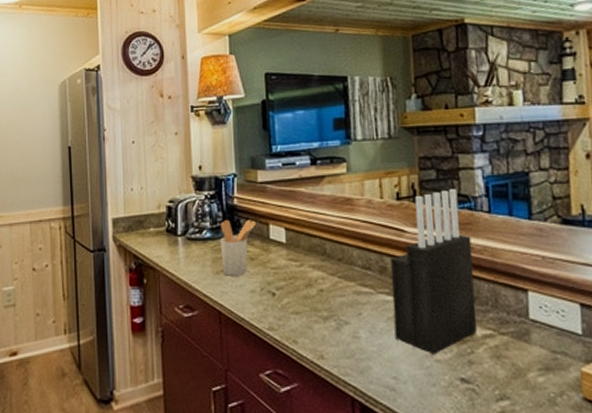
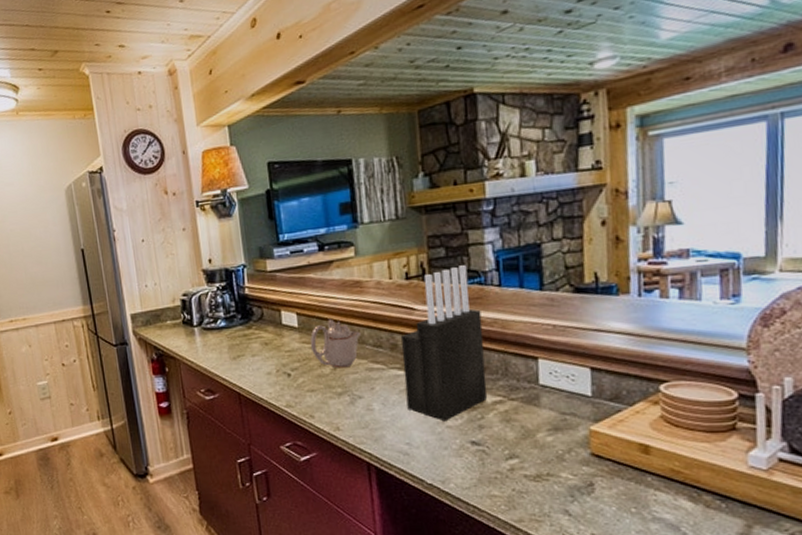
utensil holder: present [220,220,257,276] -> none [233,307,269,361]
teapot: none [297,236,351,290] -> present [310,319,362,368]

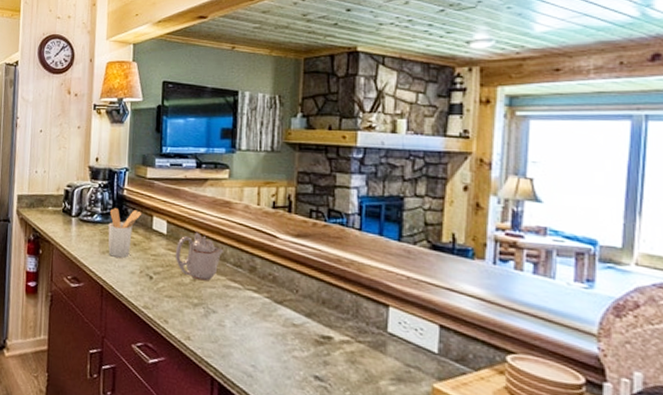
utensil holder: none [233,307,269,361] -> present [108,208,142,258]
knife block: present [401,265,488,422] -> none [257,204,339,351]

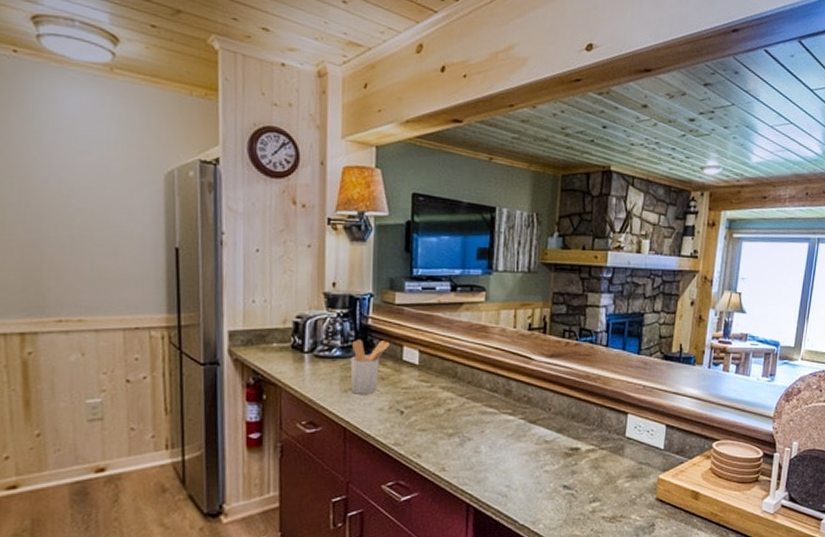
teapot: present [175,232,224,281] -> none [428,360,480,409]

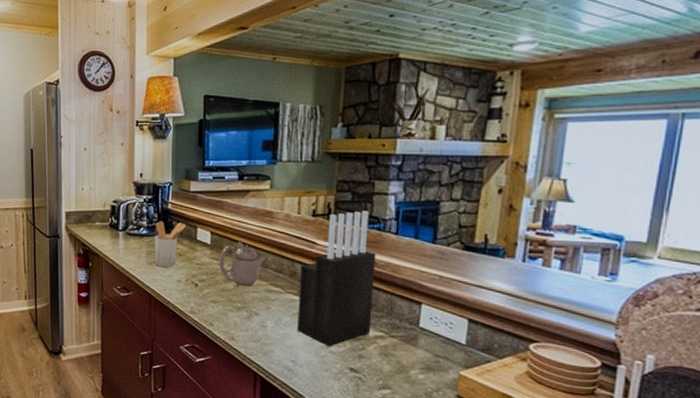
teapot: none [428,360,480,409] -> present [219,241,266,286]
knife block: none [512,324,588,466] -> present [297,211,376,347]

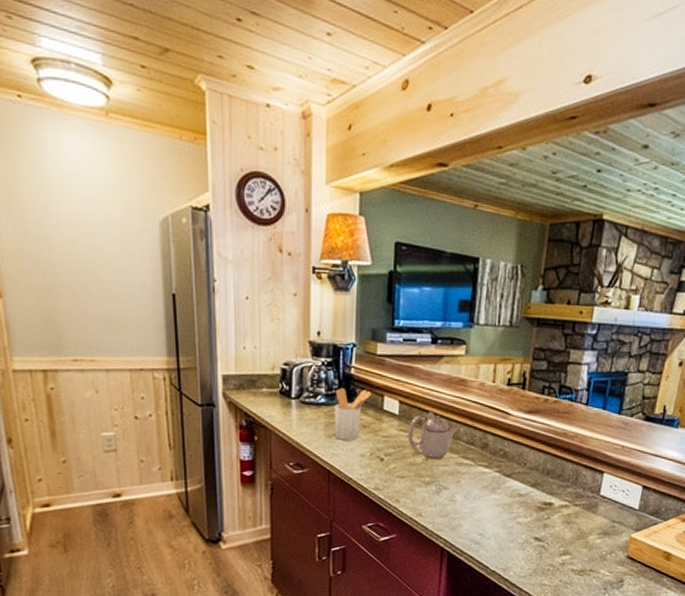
knife block: present [297,211,376,347] -> none [486,380,566,518]

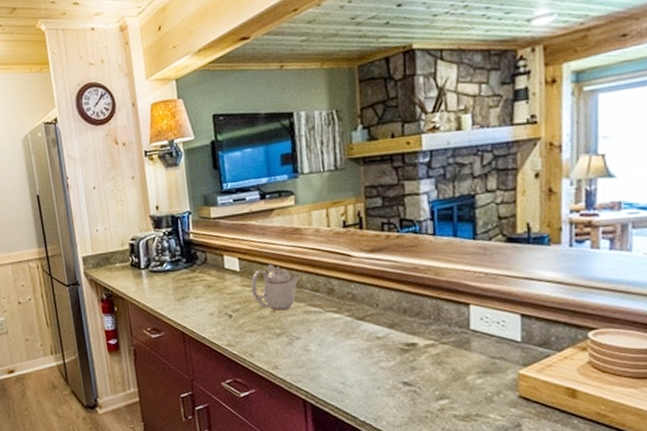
utensil holder: present [334,388,372,441] -> none [178,252,212,302]

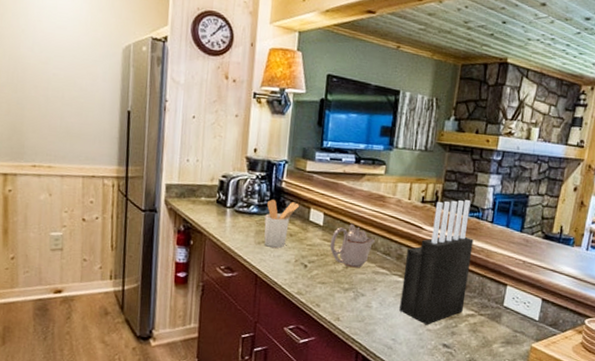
utensil holder: none [178,252,212,302] -> present [264,200,300,248]
knife block: none [338,214,420,363] -> present [399,200,474,325]

